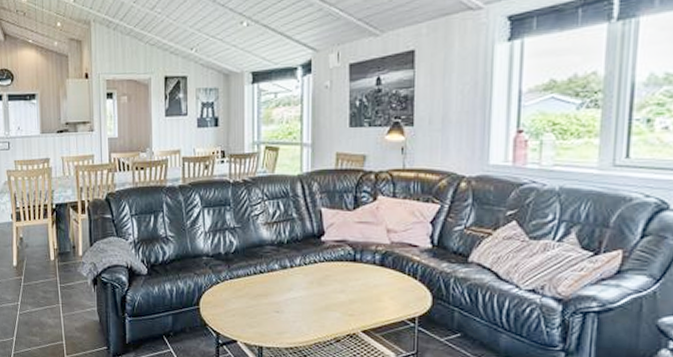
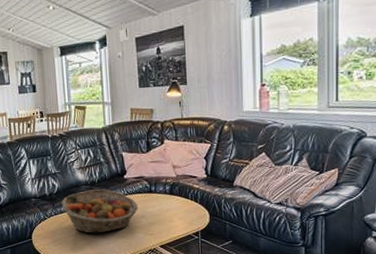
fruit basket: none [239,252,337,307] -> present [61,189,139,234]

